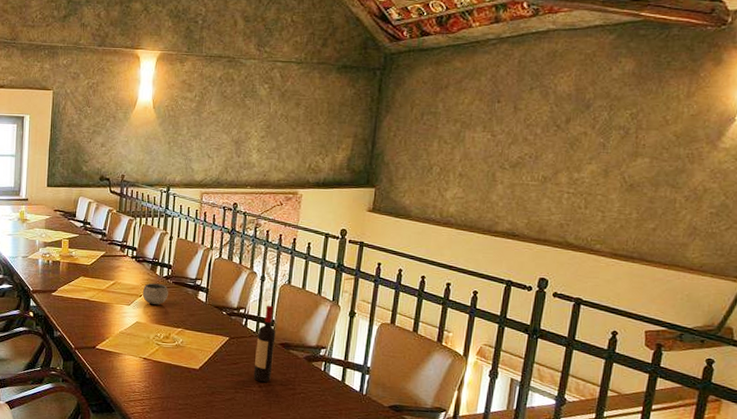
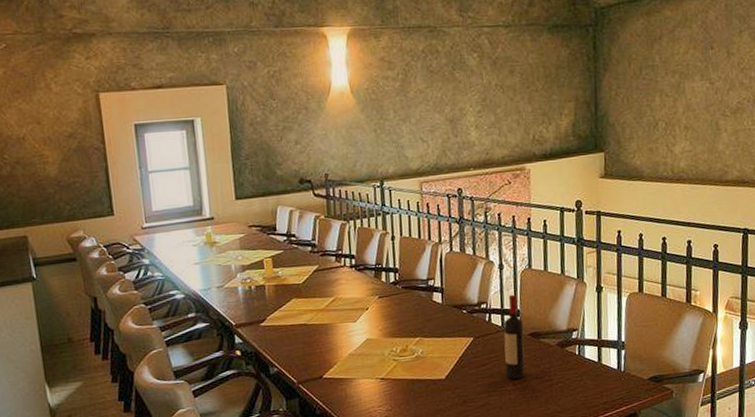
bowl: present [142,283,168,305] -> none [368,291,399,316]

